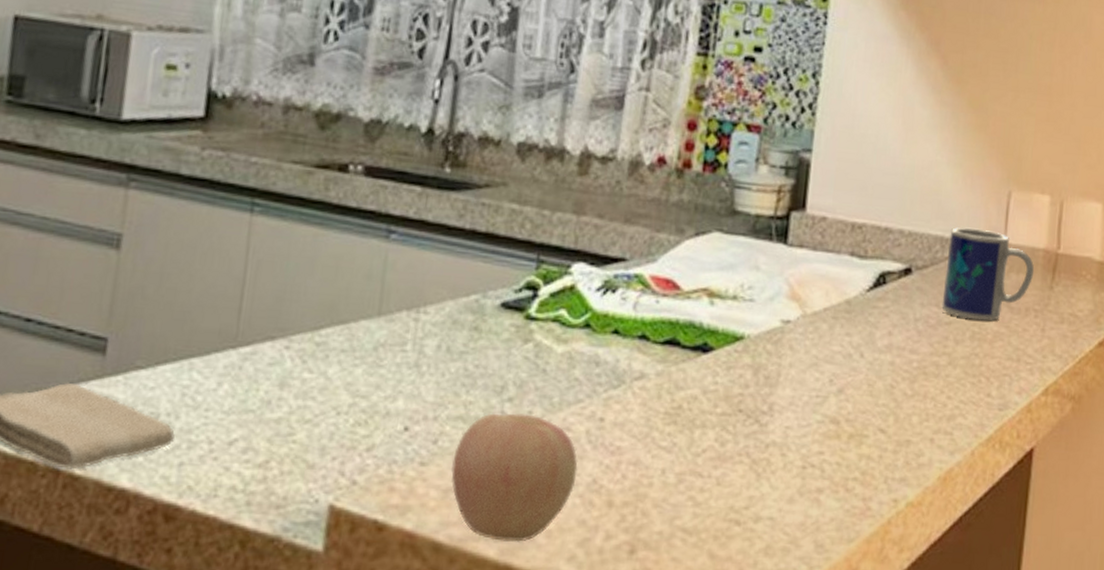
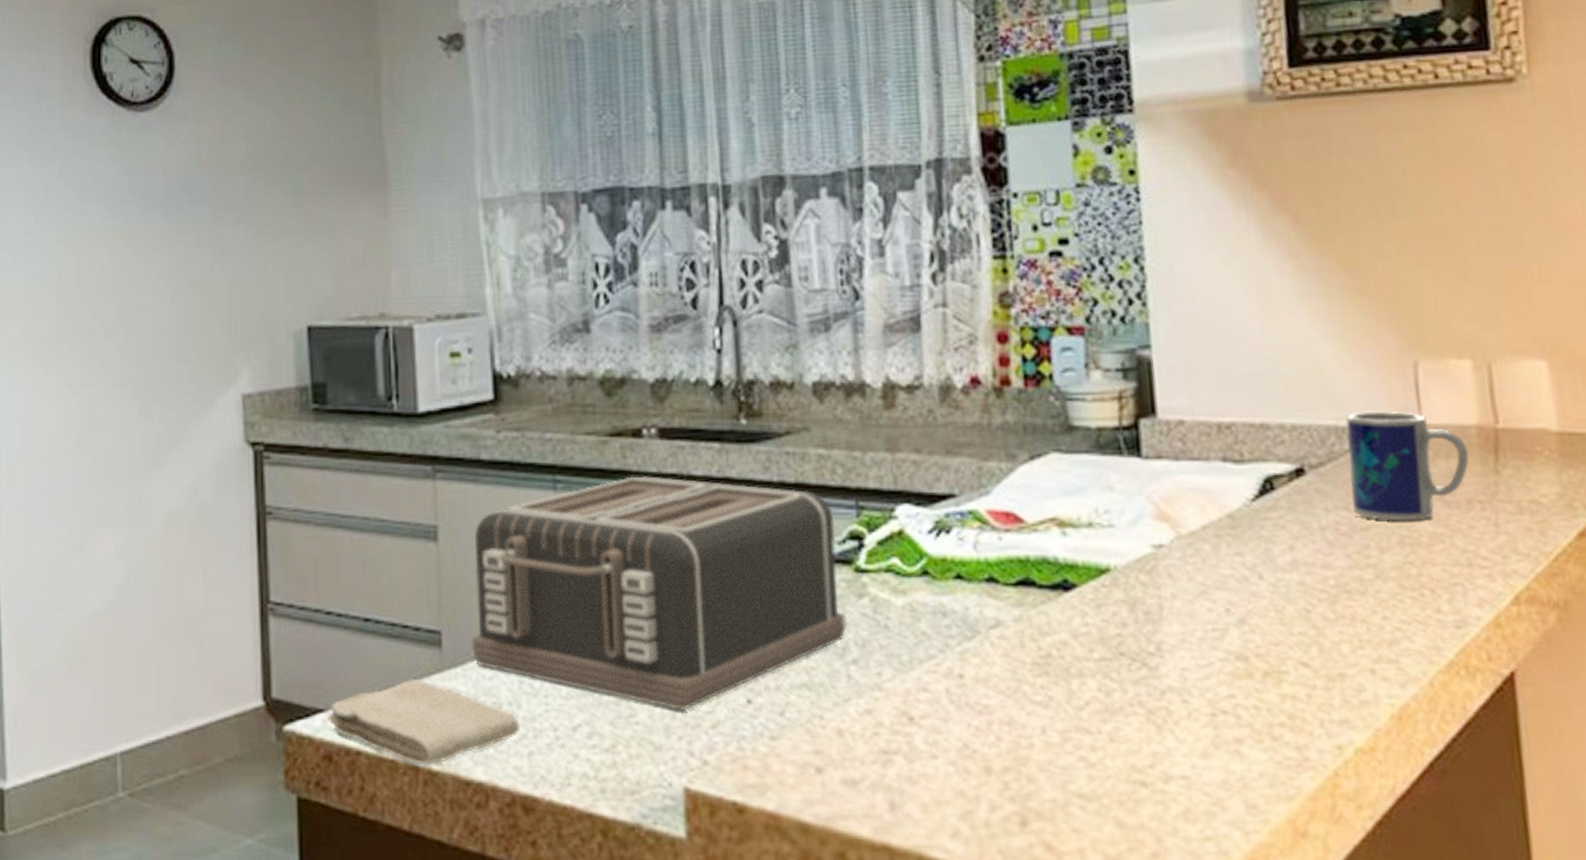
toaster: none [137,208,515,433] -> present [472,476,847,710]
apple: present [451,413,578,542] -> none [804,676,945,818]

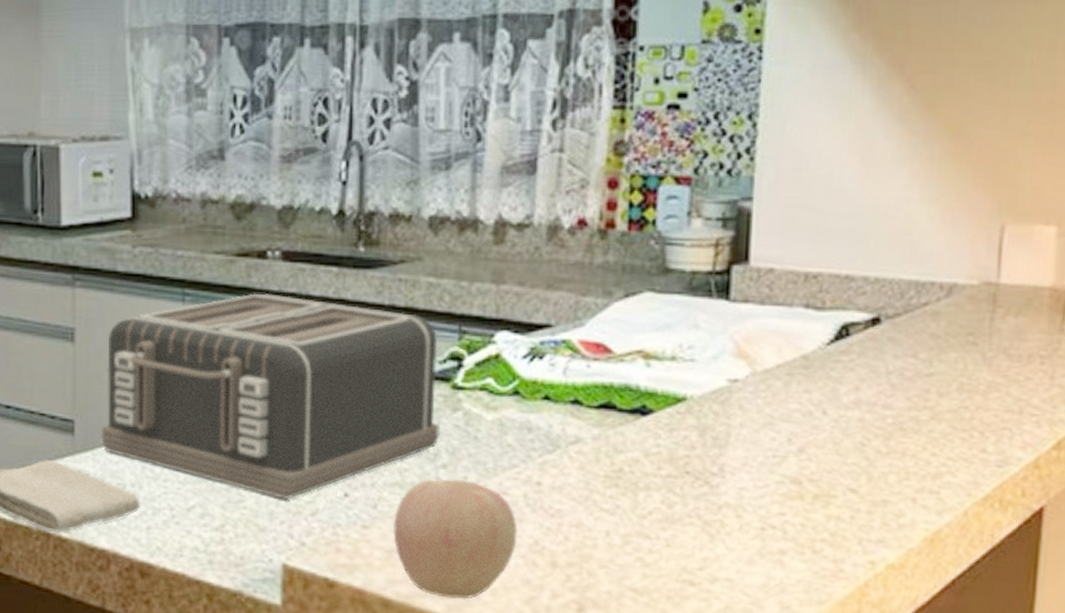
apple: none [804,676,945,818] -> present [393,479,518,599]
mug: present [1345,411,1470,522] -> none [920,269,1039,371]

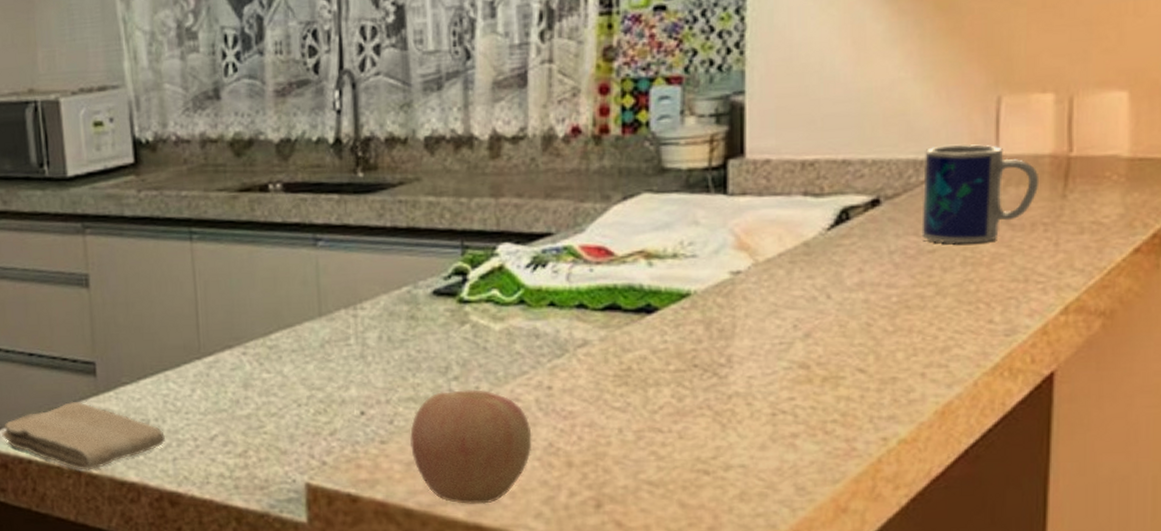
toaster: present [101,293,441,499] -> none [121,225,450,422]
mug: none [920,269,1039,371] -> present [922,144,1040,244]

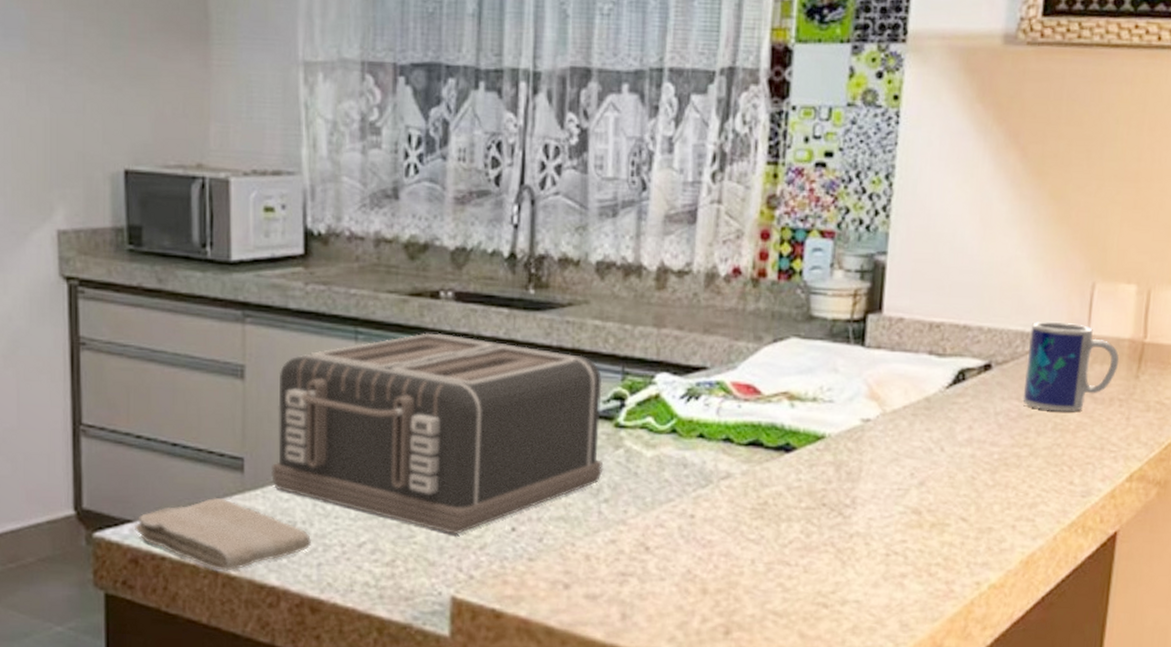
toaster: none [121,225,450,422] -> present [271,333,604,534]
apple: present [410,389,532,504] -> none [557,513,673,626]

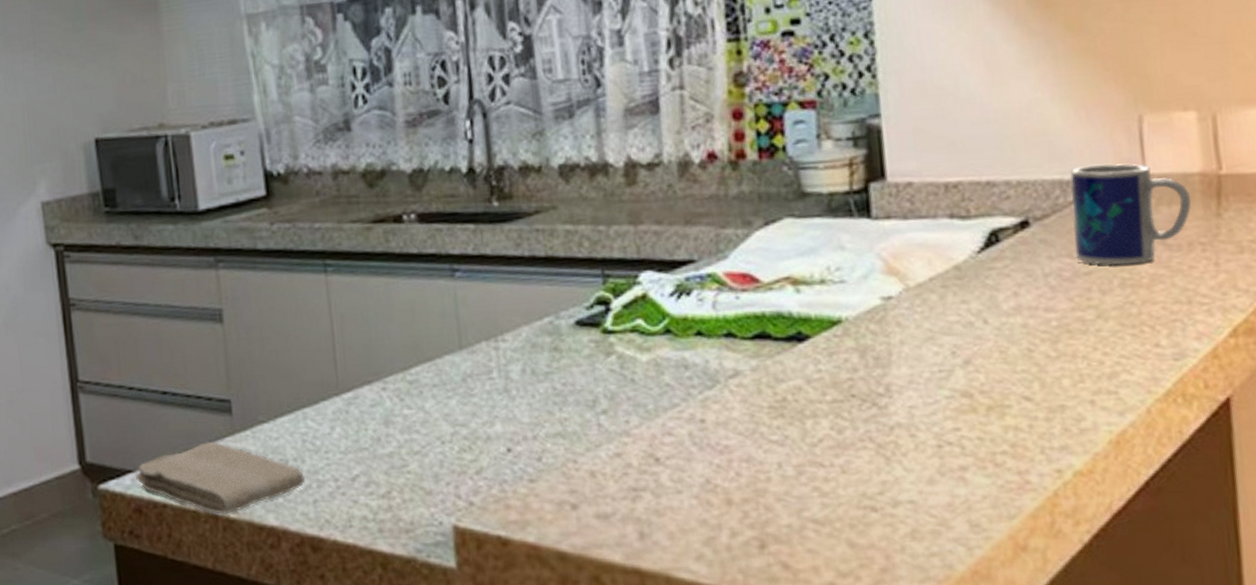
toaster: present [271,333,604,534] -> none [256,256,597,460]

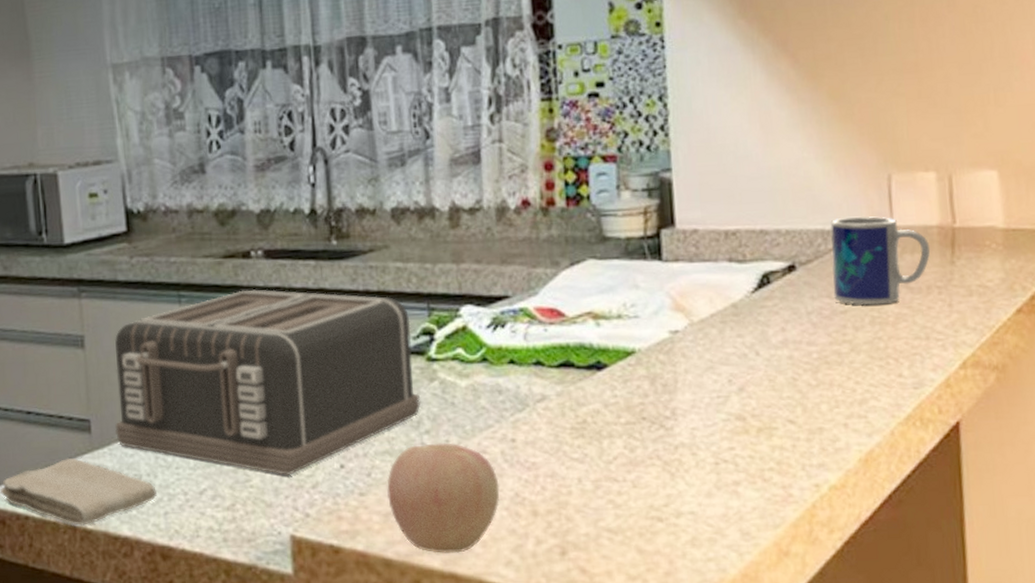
toaster: none [256,256,597,460] -> present [115,289,421,475]
apple: none [560,423,688,546] -> present [387,442,500,554]

